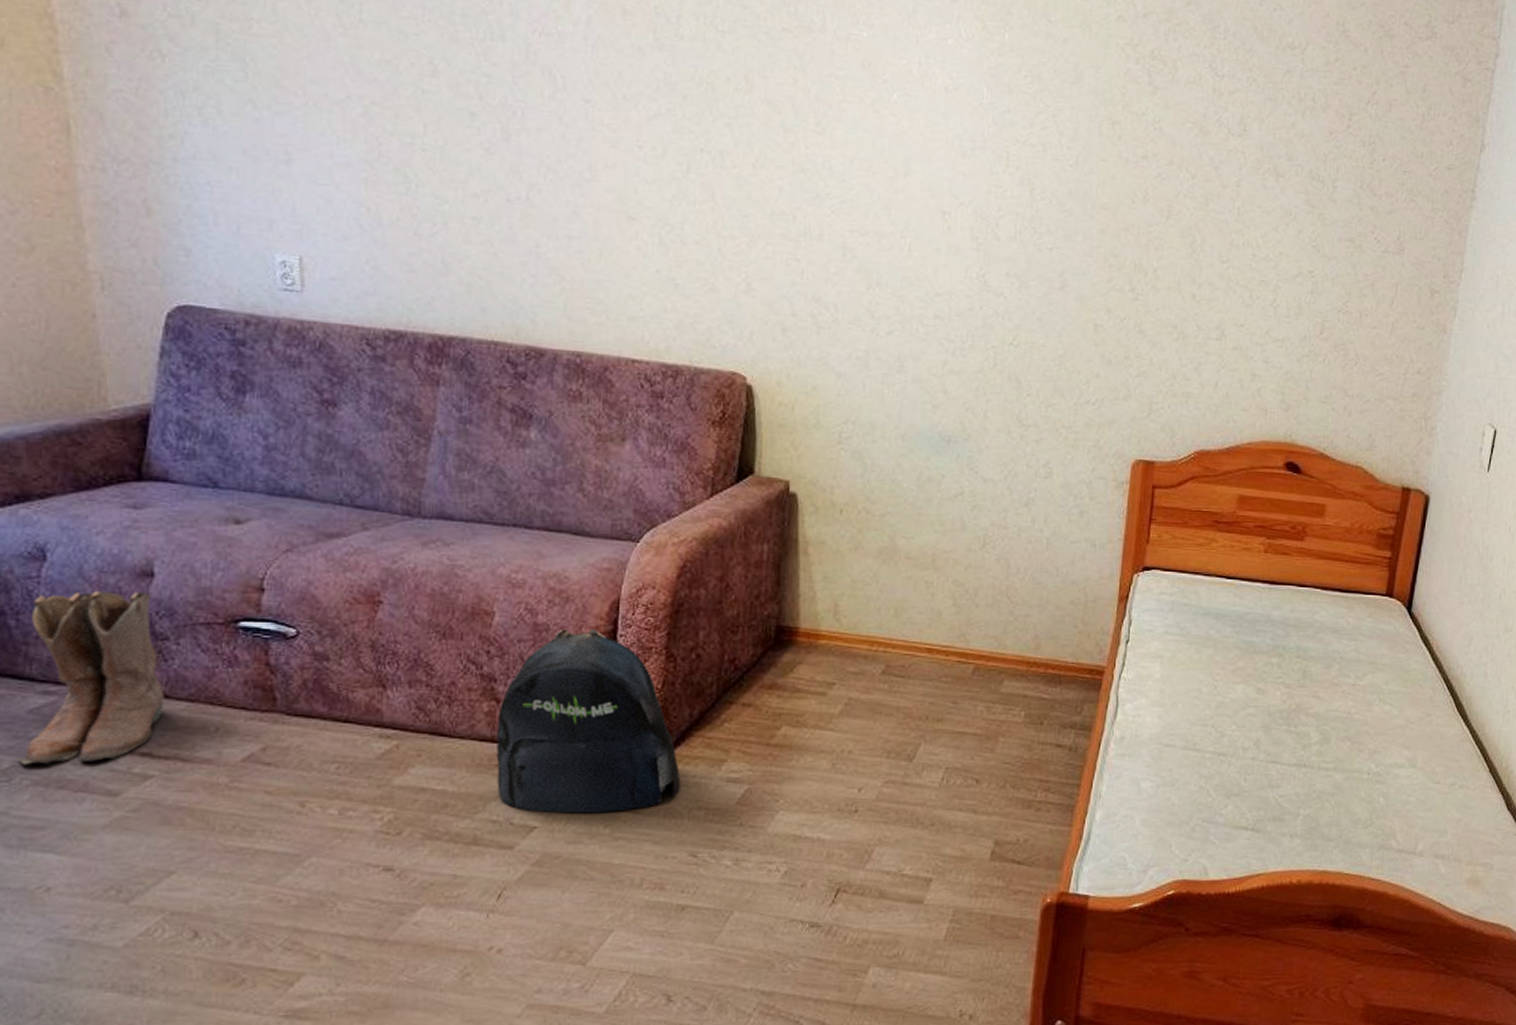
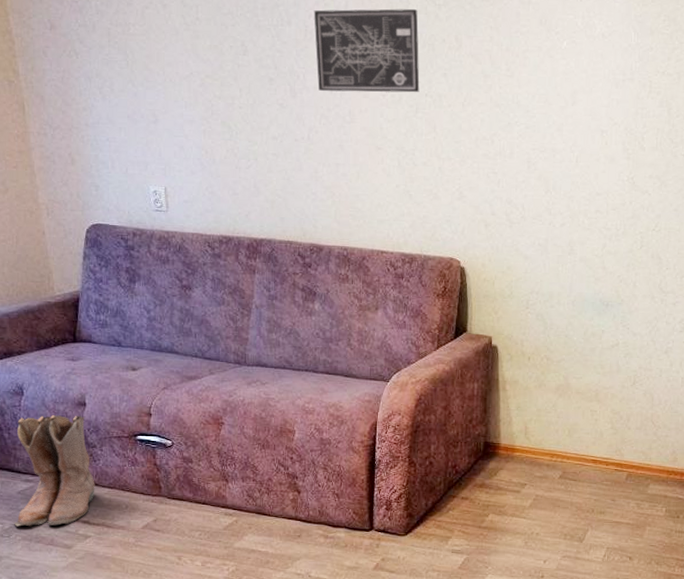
backpack: present [496,628,681,814] -> none [299,442,420,571]
wall art: none [540,23,693,147] -> present [314,8,420,93]

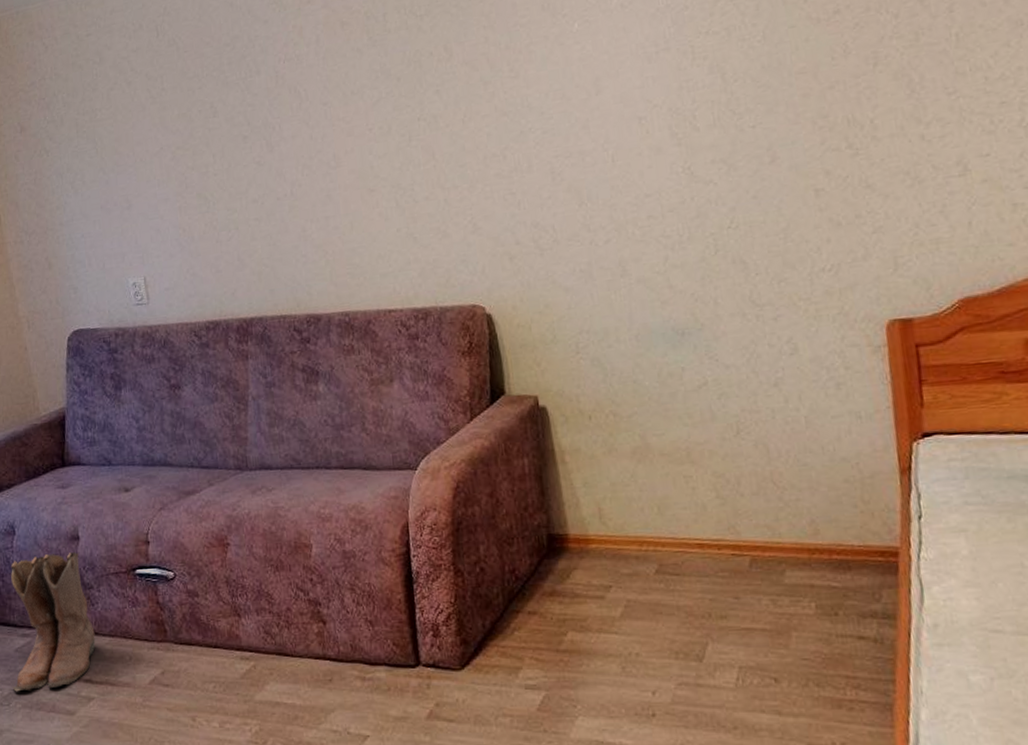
wall art: present [314,8,420,93] -> none [283,26,411,139]

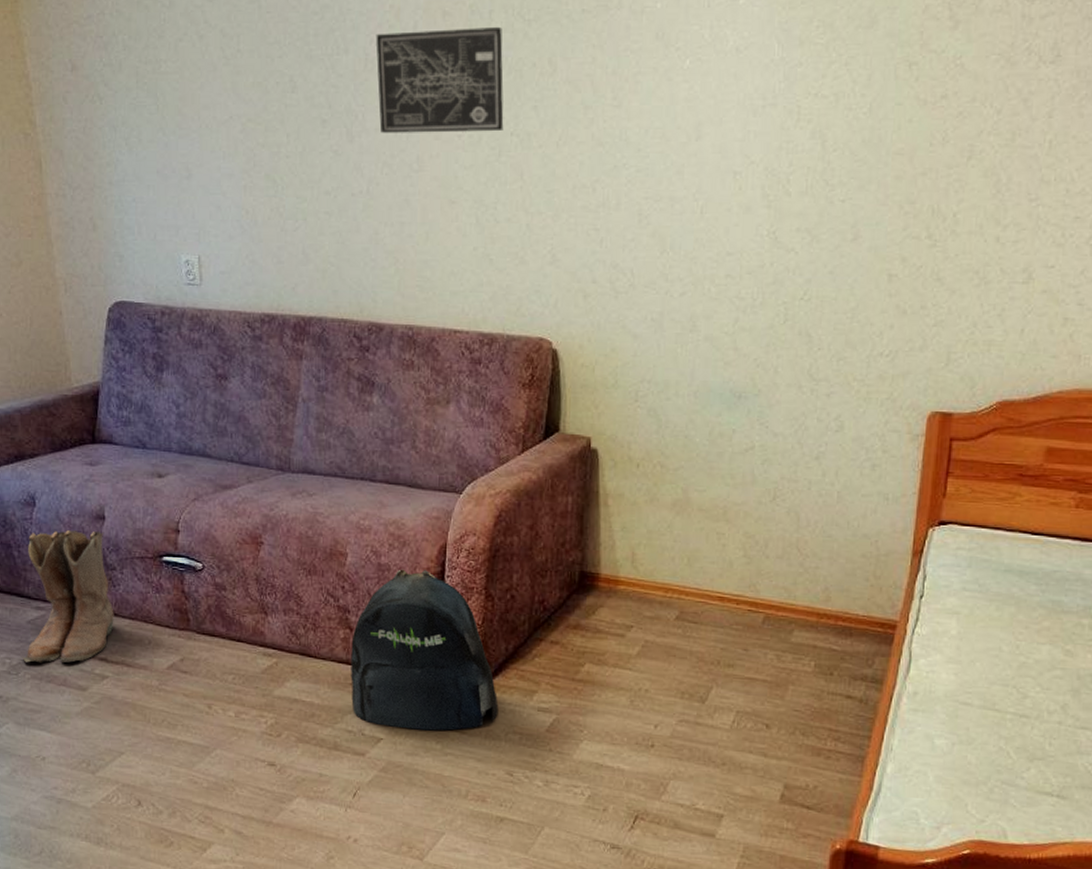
wall art: none [283,26,411,139] -> present [375,26,504,133]
backpack: none [326,552,485,723] -> present [351,569,499,731]

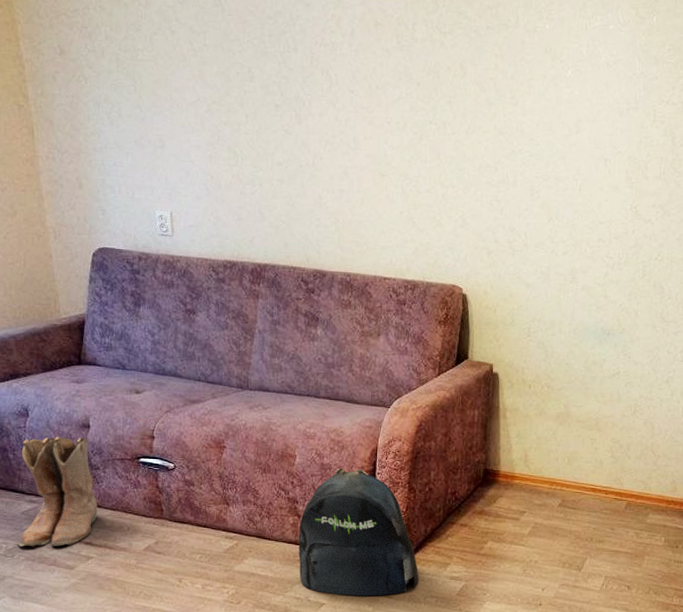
wall art: present [375,26,504,133] -> none [320,36,425,120]

